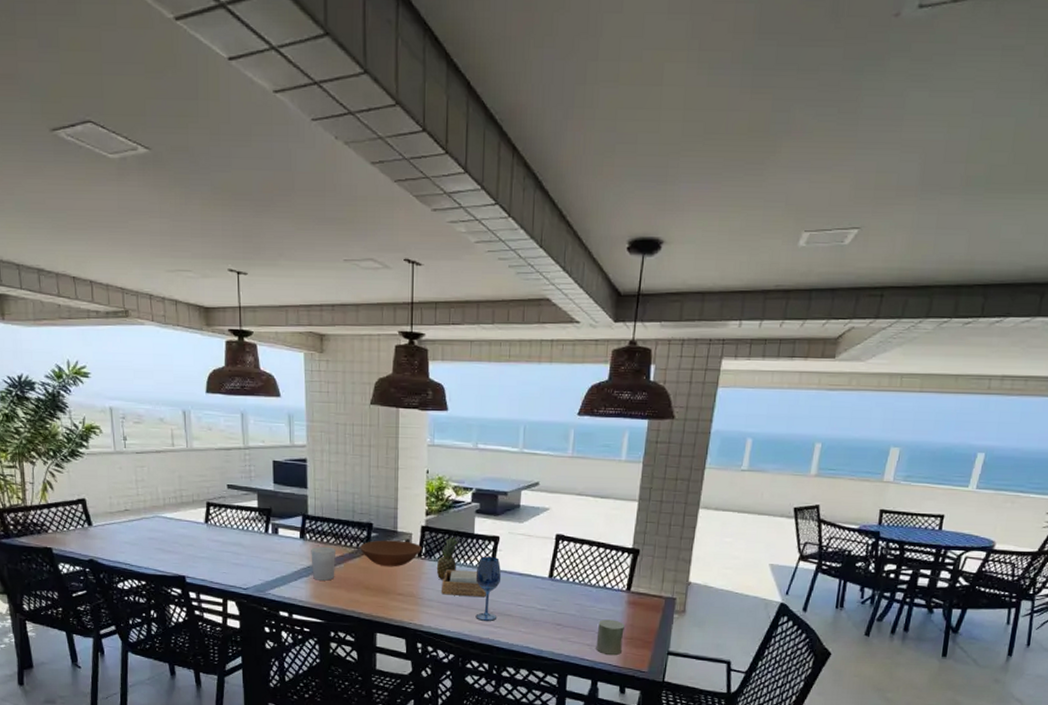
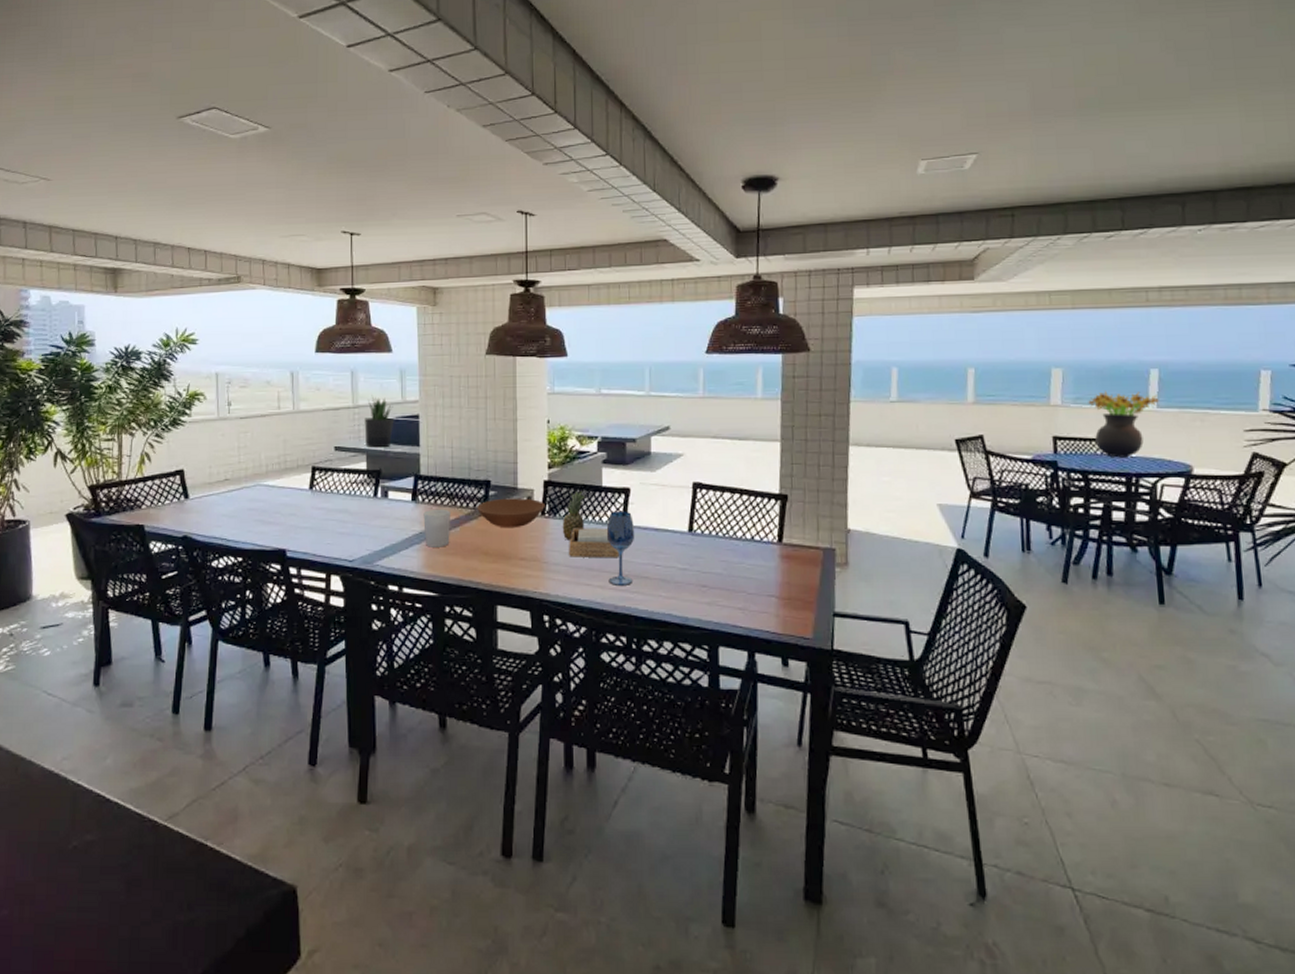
planter: none [255,437,283,487] -> present [364,395,395,447]
cup: present [596,619,625,656] -> none [749,577,780,621]
flower arrangement: none [916,471,980,532] -> present [1088,391,1159,458]

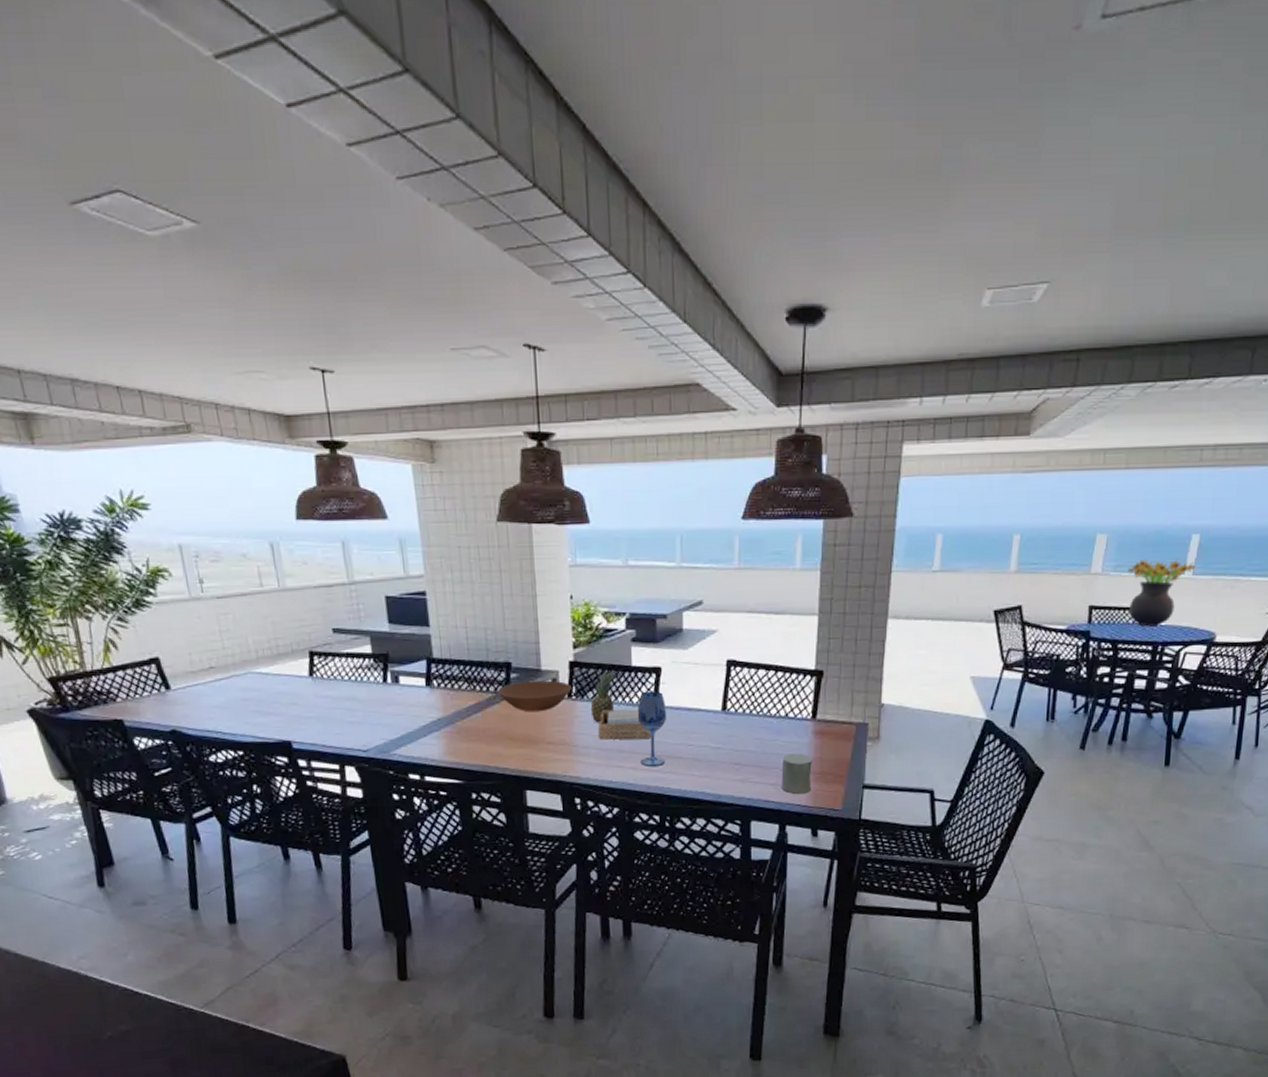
planter: present [364,395,395,447] -> none [363,569,398,628]
candle holder: present [423,509,452,547] -> none [440,693,472,734]
cup: none [749,577,780,621] -> present [781,753,812,795]

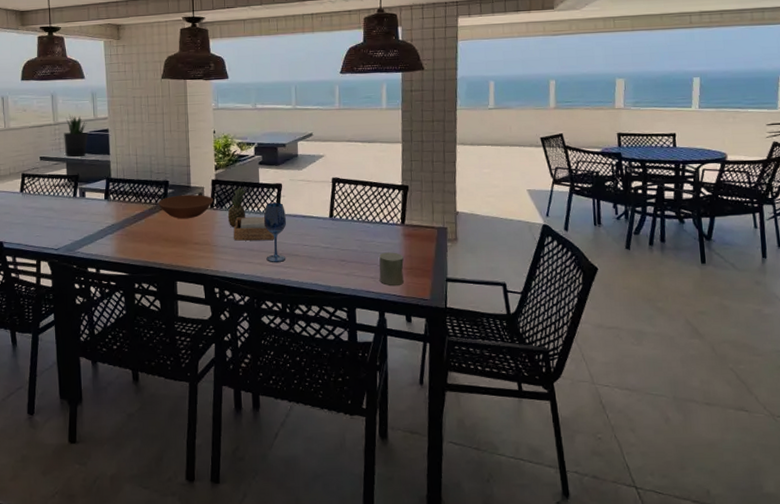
planter: none [363,569,398,628] -> present [64,114,89,157]
flower arrangement: present [1127,558,1196,627] -> none [645,96,701,149]

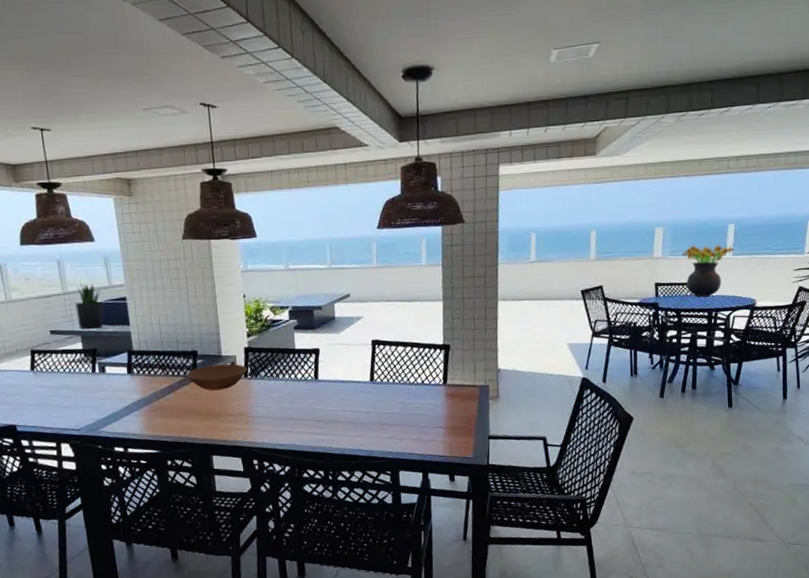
fruit: present [227,188,246,228] -> none [263,355,283,397]
napkin holder: present [233,216,275,241] -> none [270,383,315,410]
wineglass: present [263,202,287,262] -> none [301,368,326,430]
cup: present [379,252,404,287] -> none [421,413,446,447]
flower arrangement: none [645,96,701,149] -> present [682,243,734,297]

